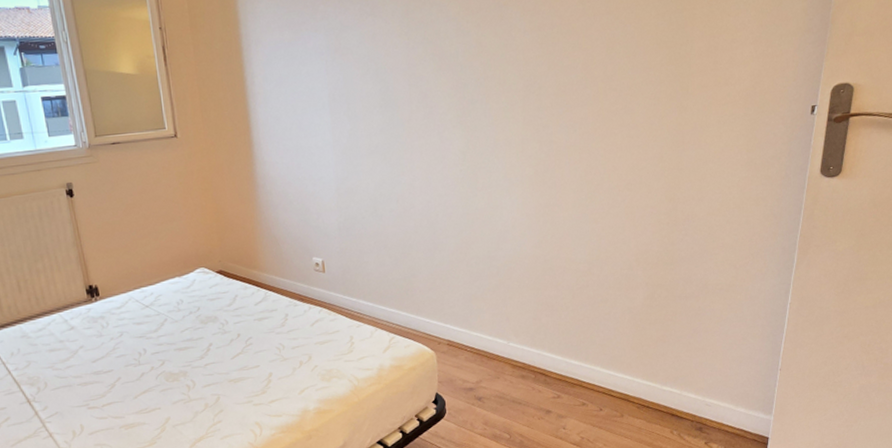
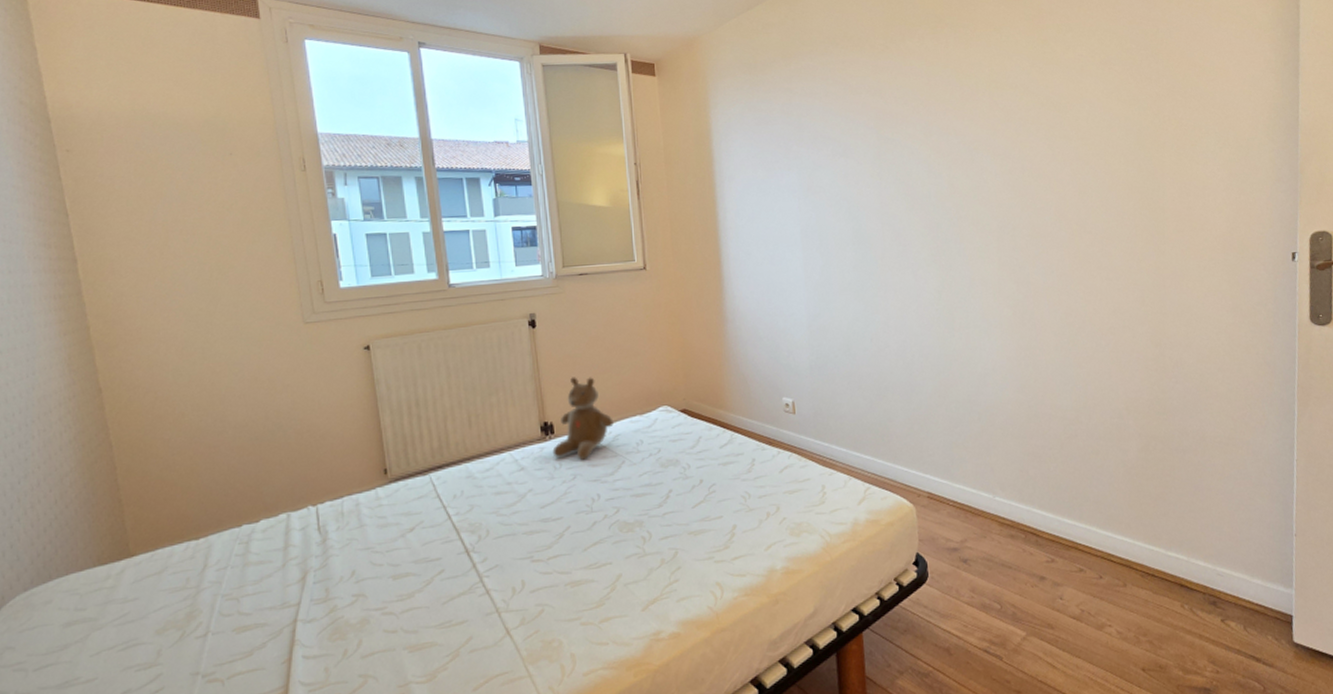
stuffed bear: none [99,242,155,319] -> present [552,377,614,460]

